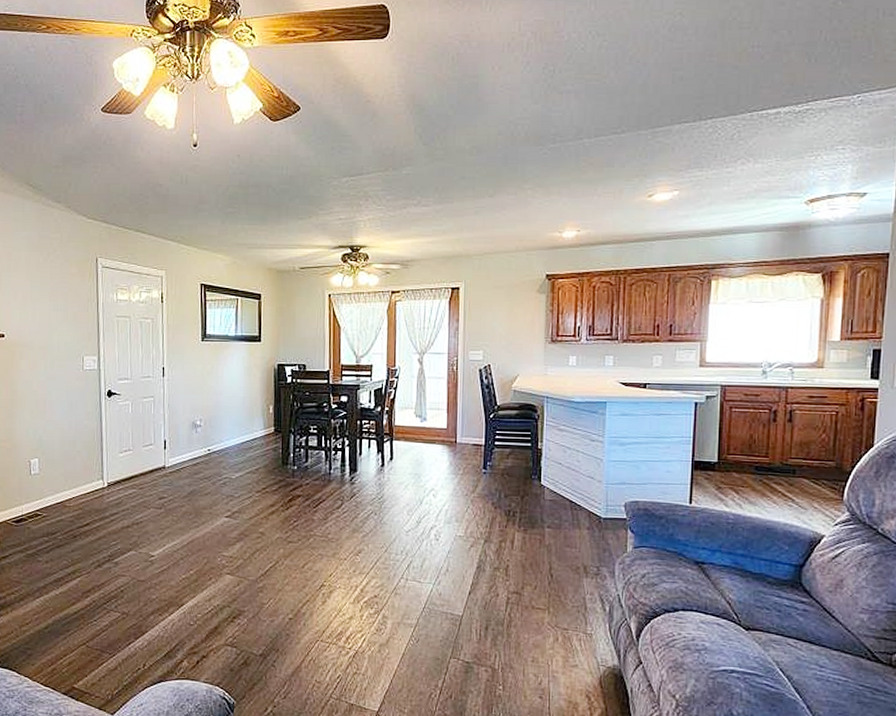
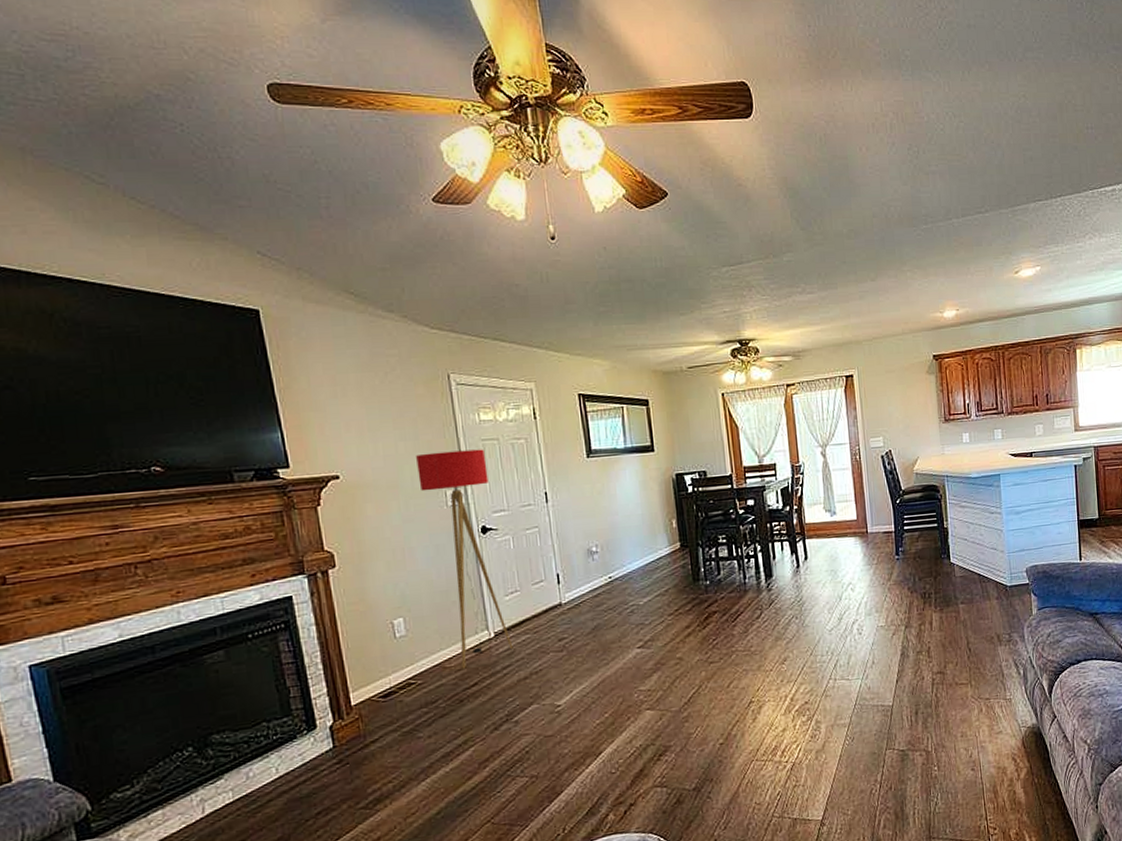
floor lamp: none [63,323,121,510] -> present [416,449,513,669]

